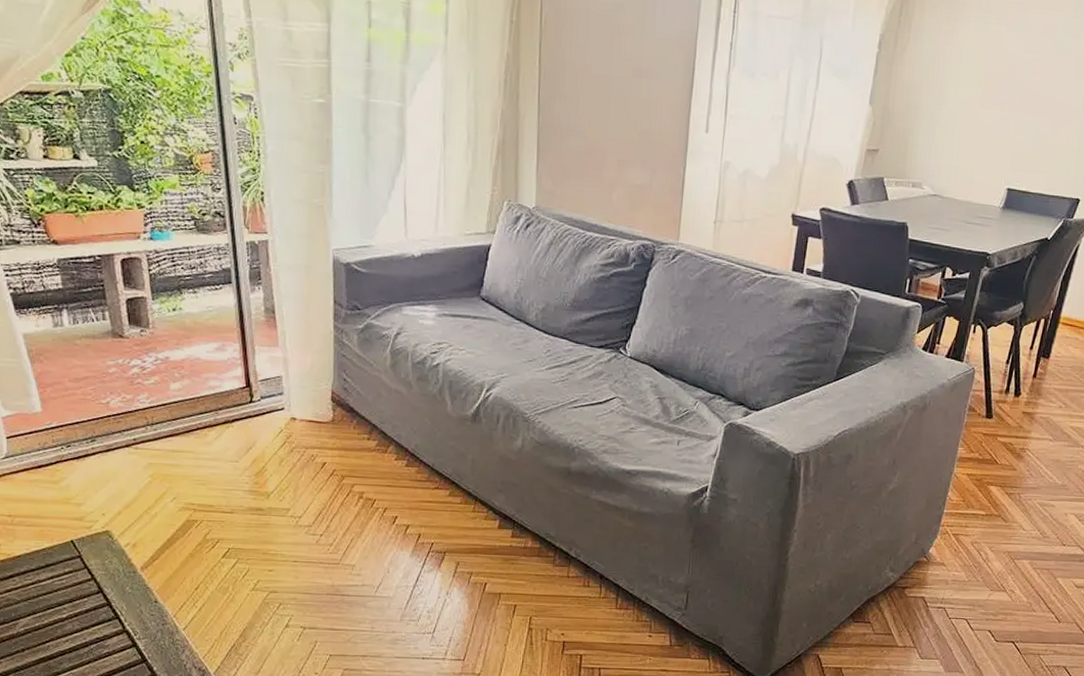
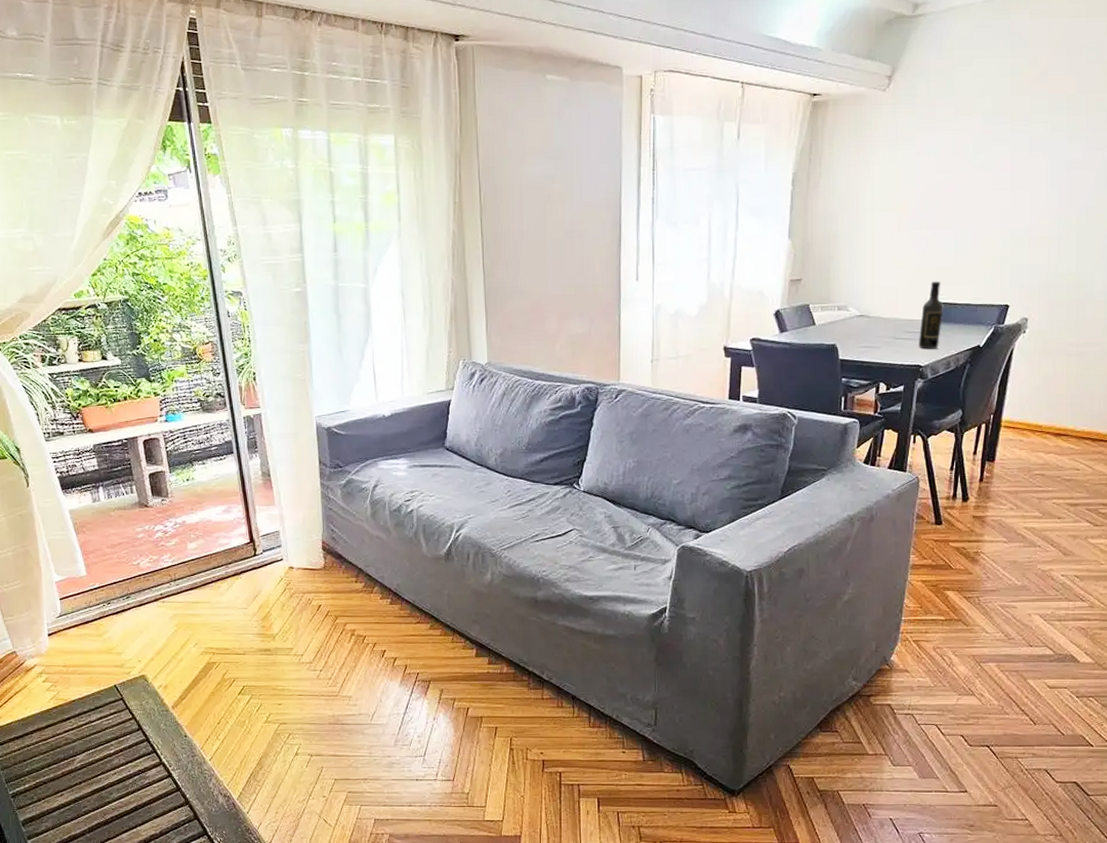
wine bottle: none [988,166,1017,238] -> present [918,281,944,349]

